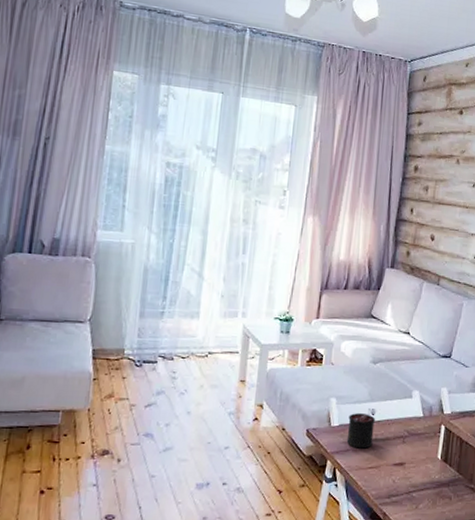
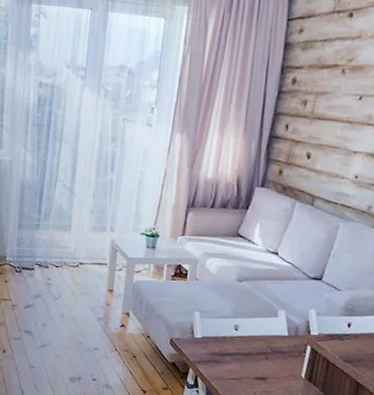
candle: present [346,409,376,449] -> none [209,324,239,361]

